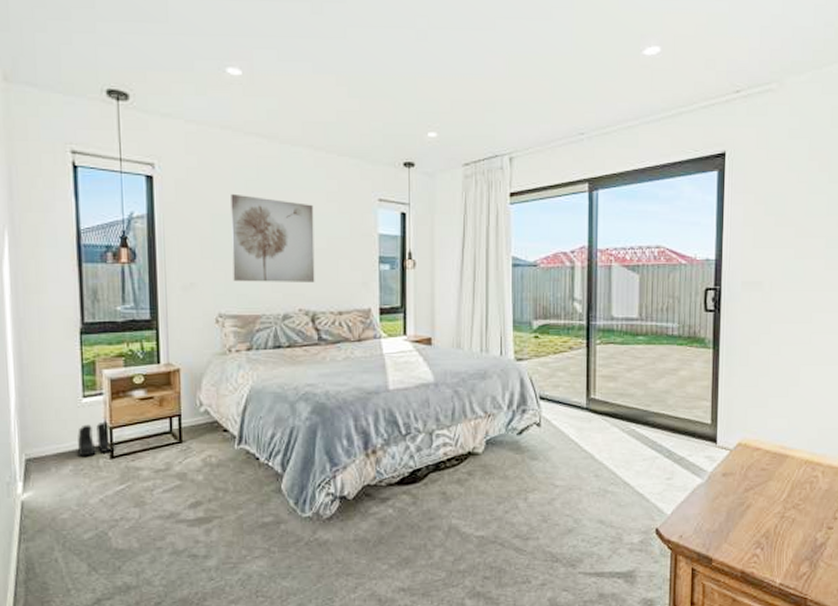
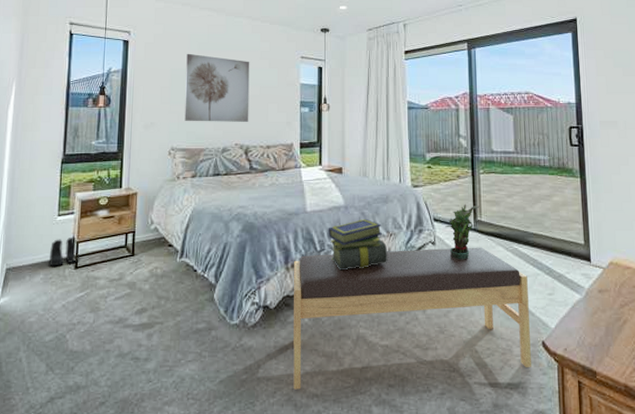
bench: none [375,428,644,584] -> present [293,247,531,390]
stack of books: none [415,397,485,456] -> present [328,218,388,271]
potted plant: none [553,379,594,443] -> present [445,203,480,260]

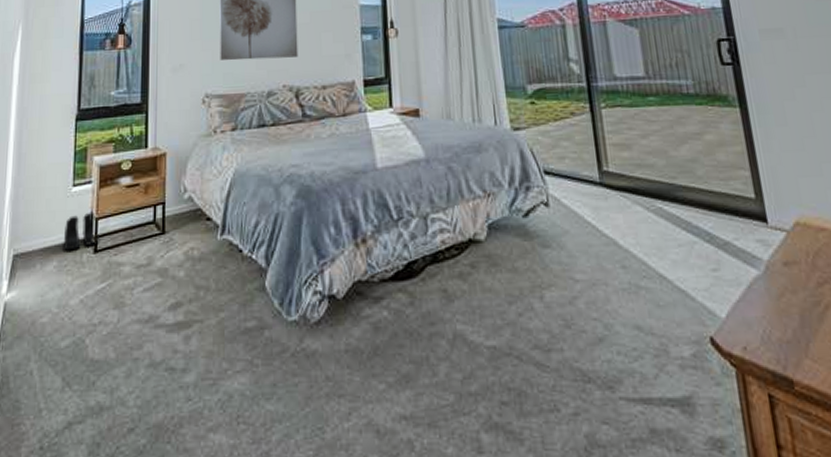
bench: present [293,247,531,390] -> none [365,207,698,410]
stack of books: present [328,218,388,271] -> none [406,174,488,245]
potted plant: present [445,203,480,260] -> none [560,149,605,226]

